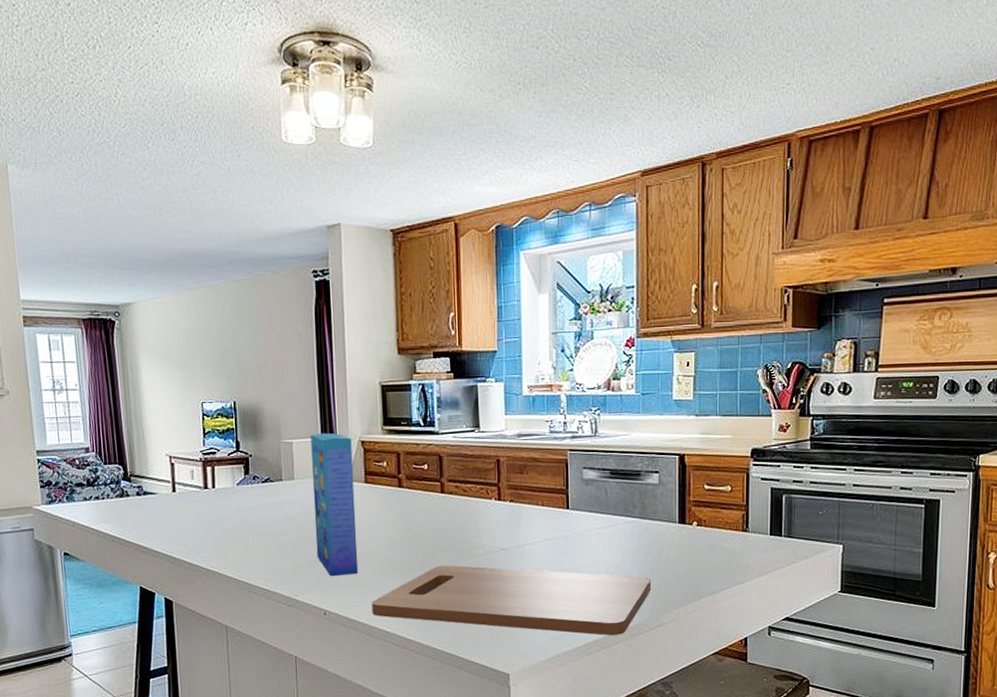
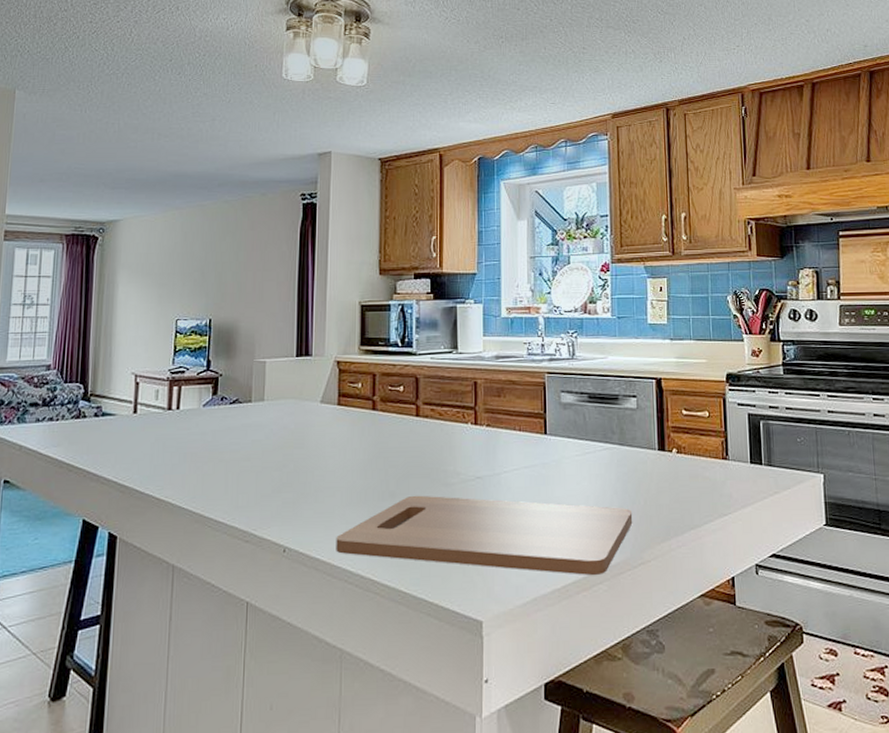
cereal box: present [310,433,359,577] -> none [281,352,327,508]

